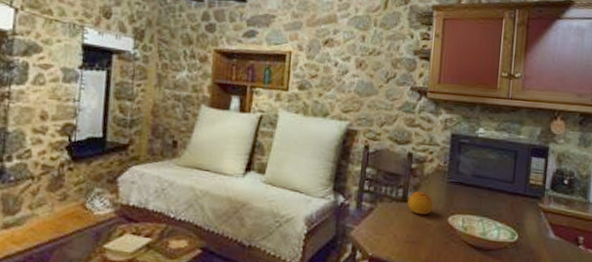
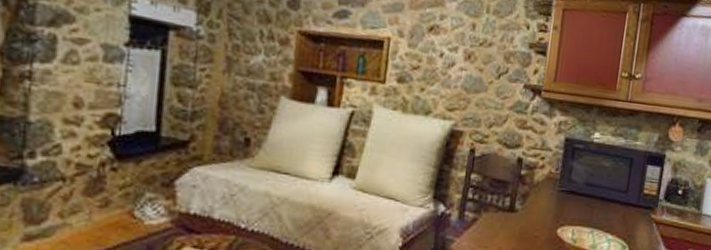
fruit: present [407,190,434,215] -> none [514,199,543,226]

